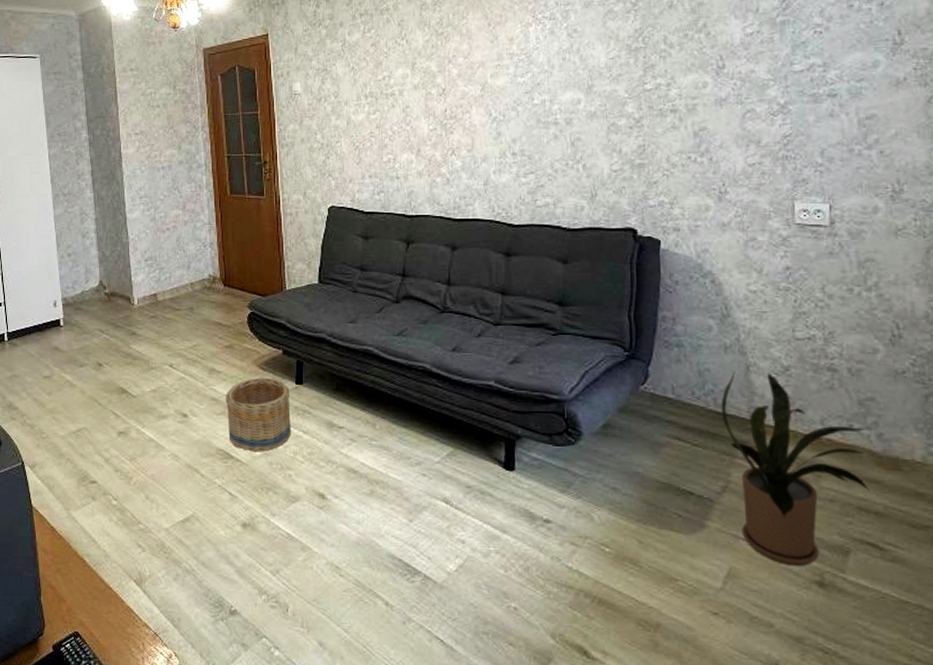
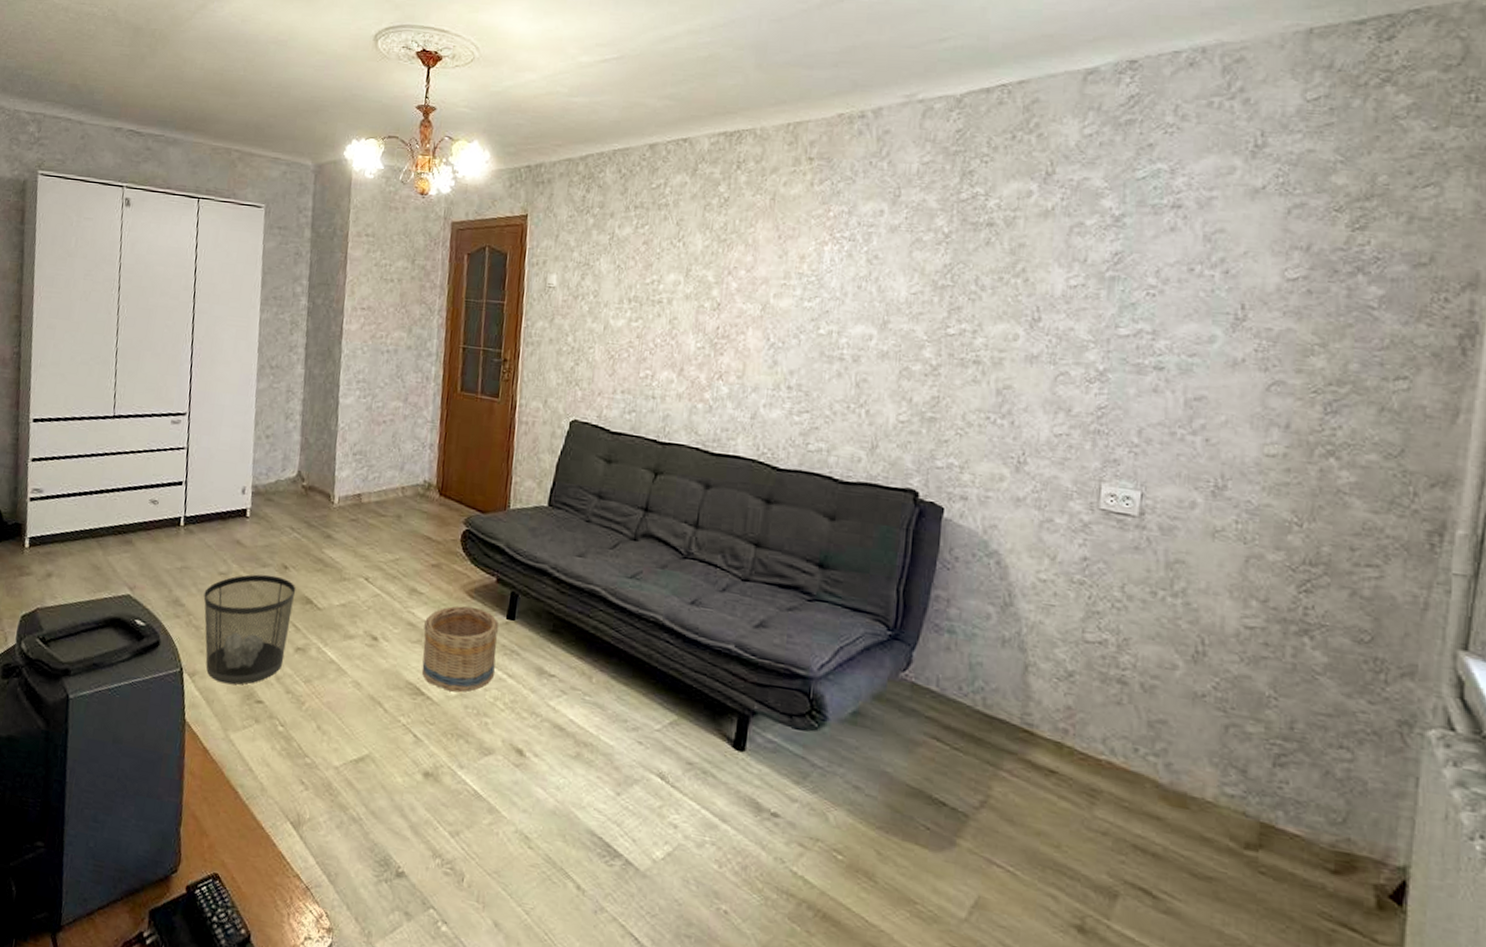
waste bin: none [33,373,112,471] -> present [204,574,296,685]
house plant: present [721,371,869,567] -> none [989,669,1153,906]

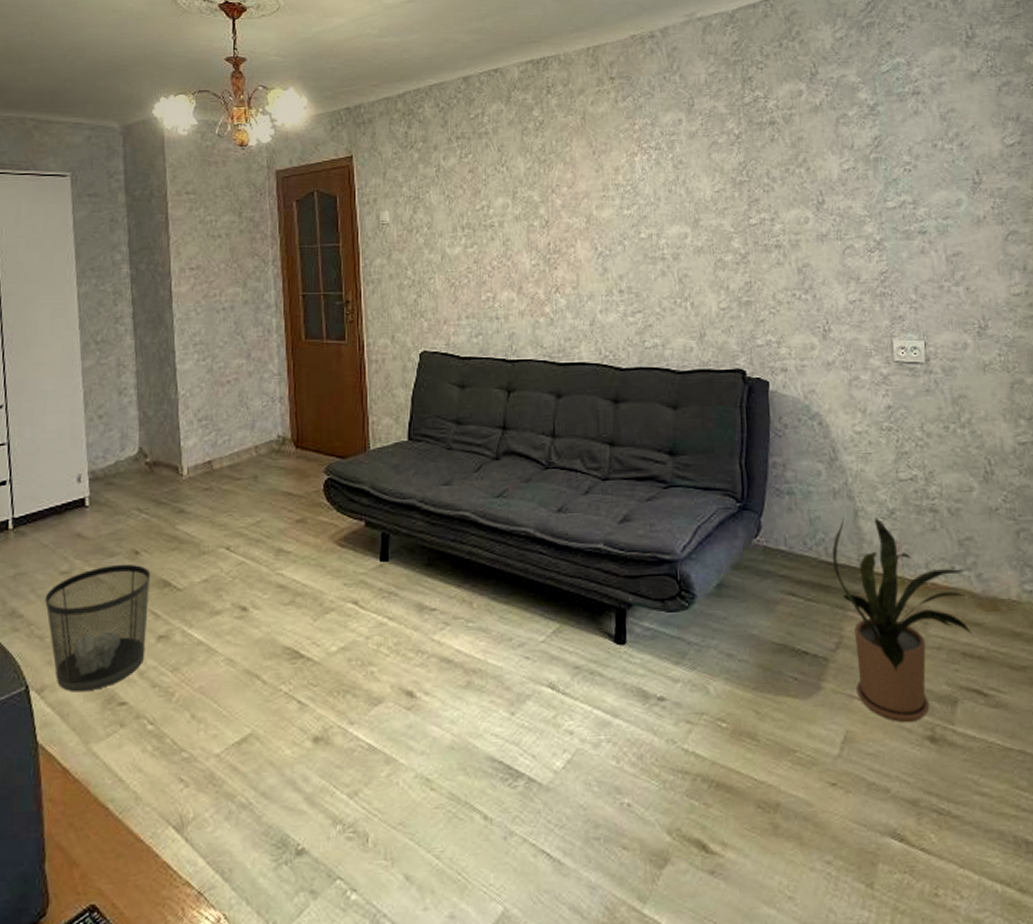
basket: present [421,605,500,692] -> none [295,555,374,648]
house plant: none [989,669,1153,906] -> present [832,517,972,723]

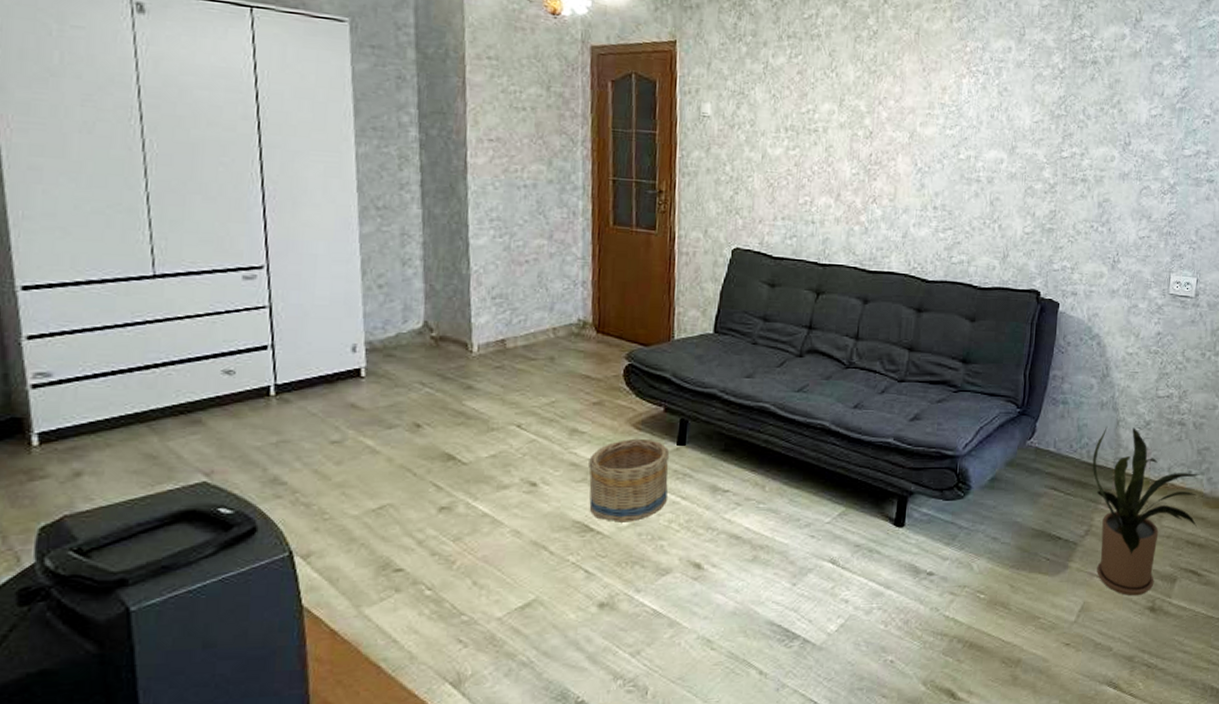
waste bin: present [45,564,151,693] -> none [312,436,434,559]
basket: none [295,555,374,648] -> present [588,438,670,523]

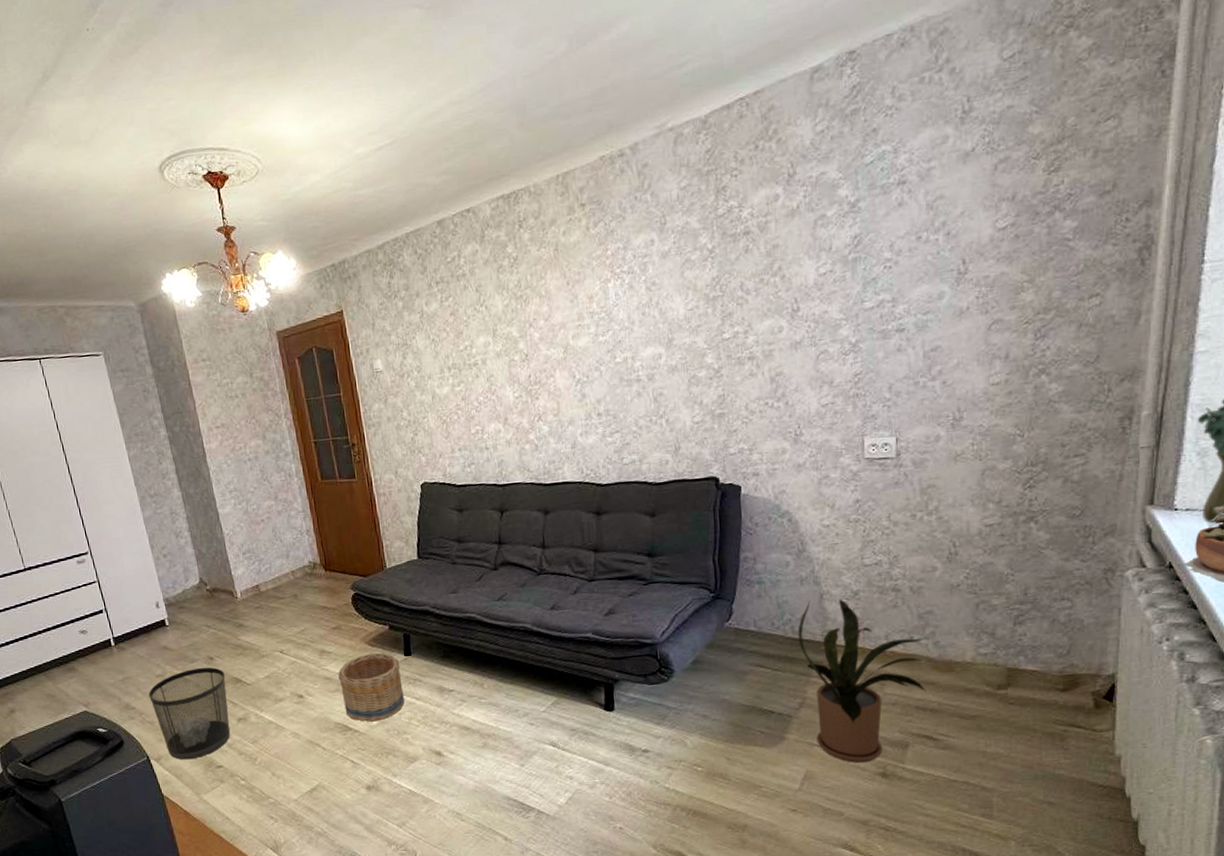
waste bin: none [312,436,434,559] -> present [148,667,231,760]

